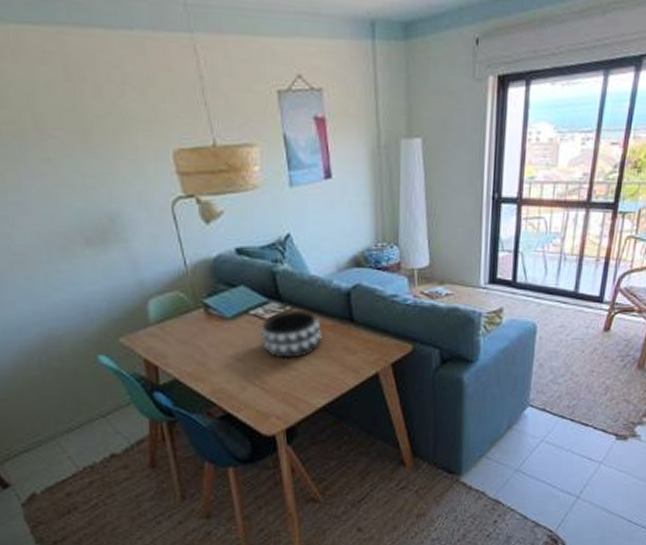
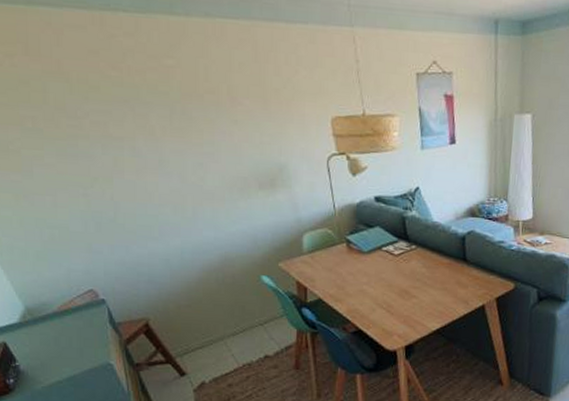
decorative bowl: present [260,311,323,359] -> none [389,249,441,289]

